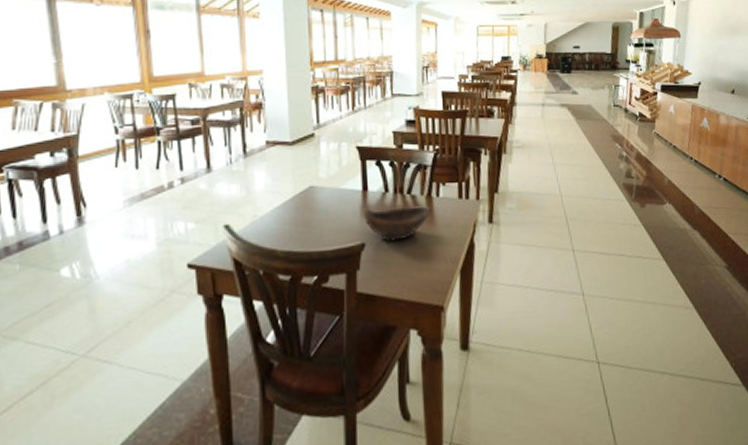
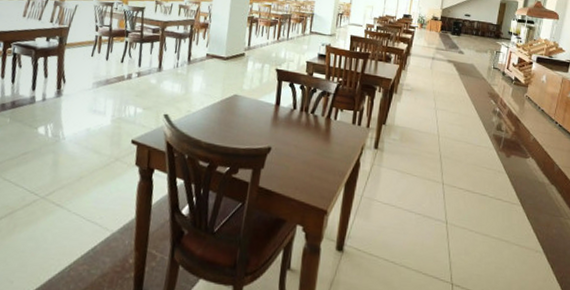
bowl: present [362,206,431,243] -> none [273,117,328,151]

